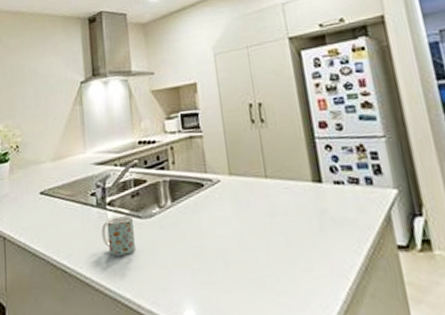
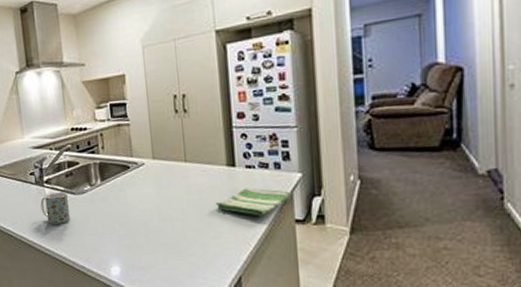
dish towel: none [304,207,388,242] -> present [216,187,291,216]

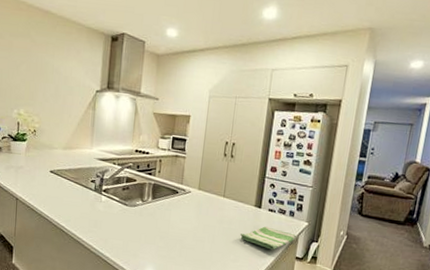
mug: present [40,192,71,224] -> none [95,201,121,229]

